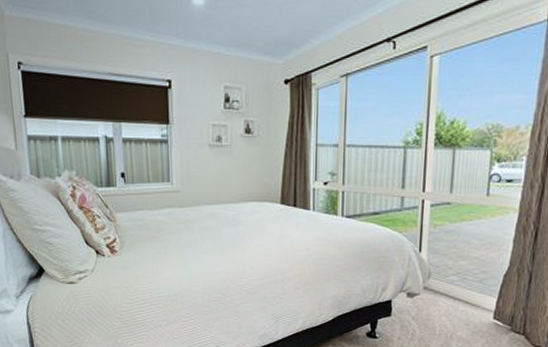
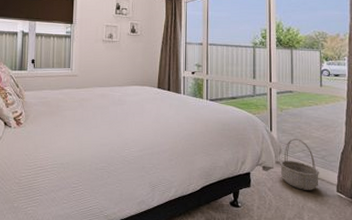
basket: none [428,260,475,318] -> present [280,139,319,190]

